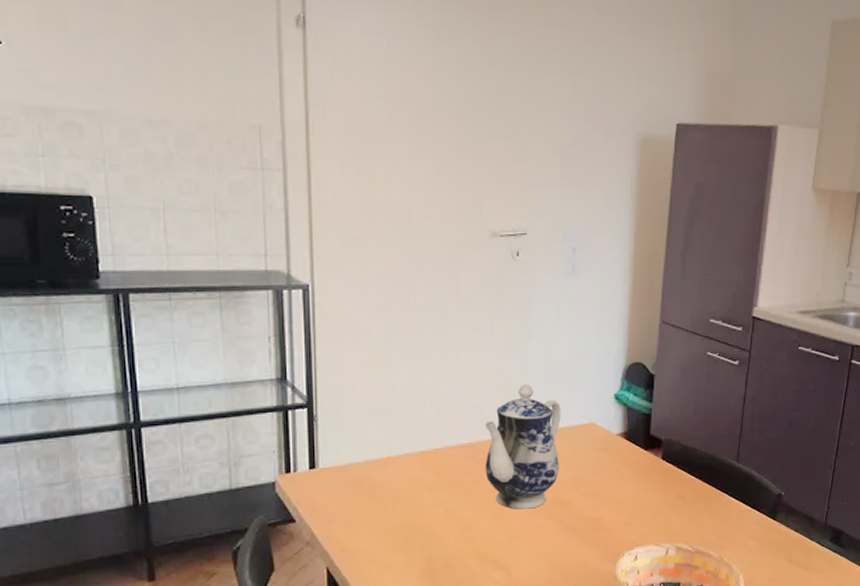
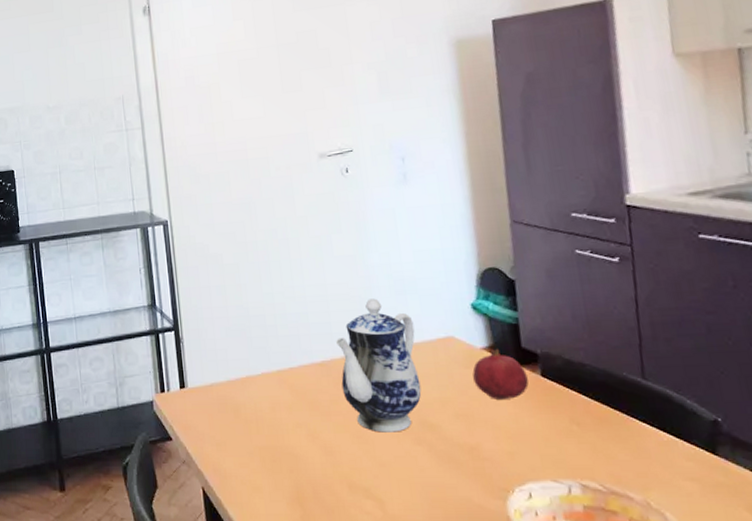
fruit: none [606,434,651,479] -> present [472,348,529,399]

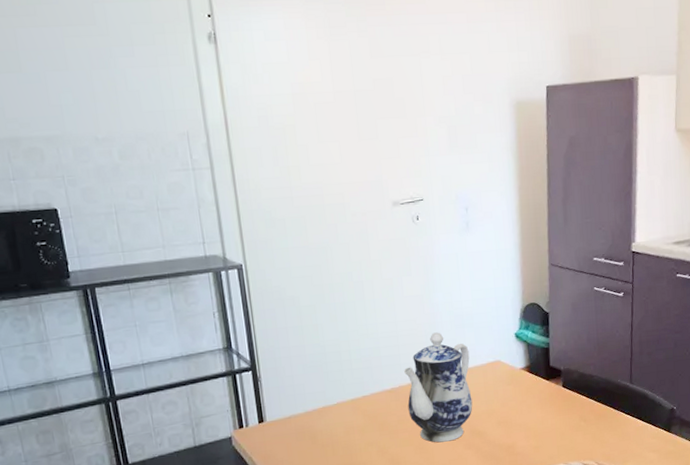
fruit: present [472,348,529,399] -> none [513,367,553,408]

